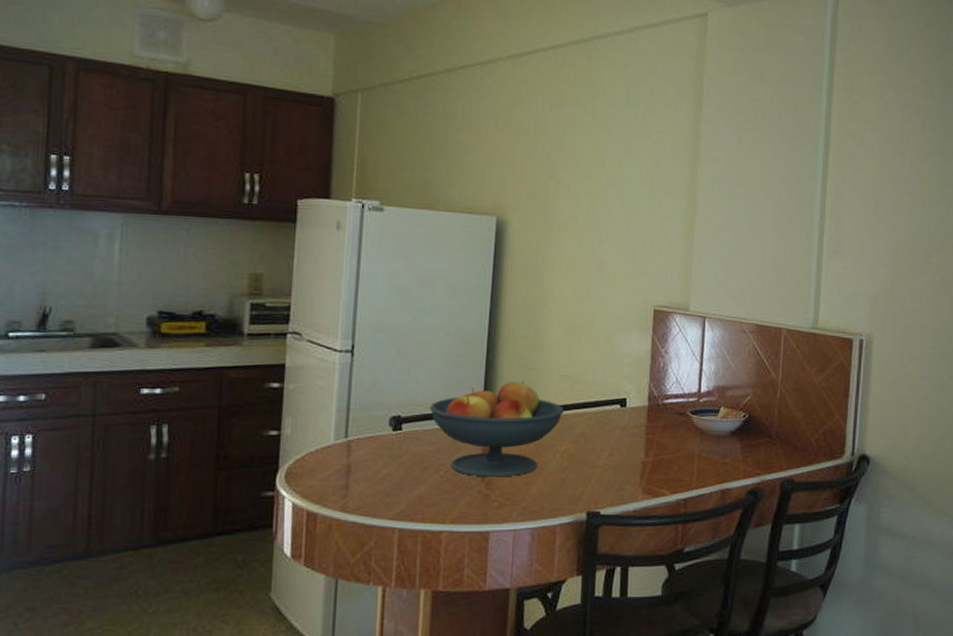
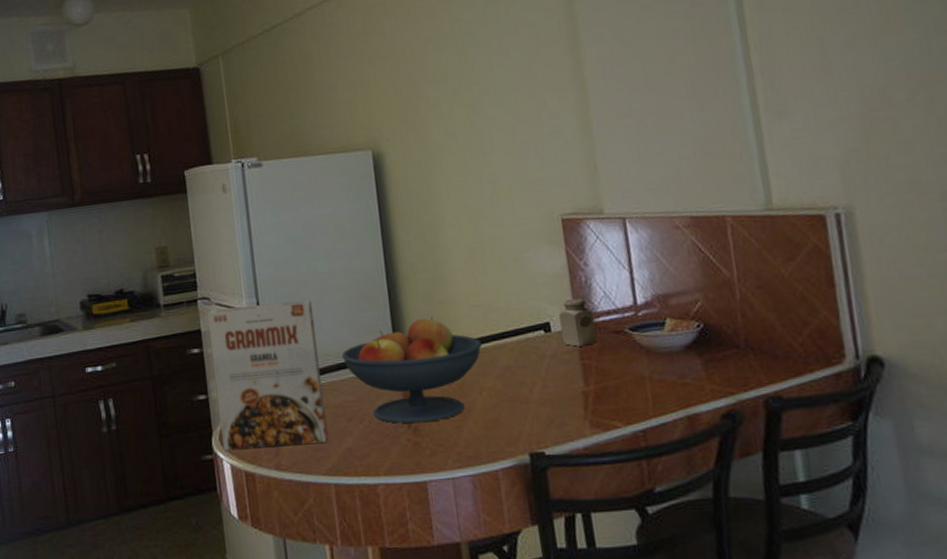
cereal box: none [288,345,409,489] -> present [207,300,328,451]
salt shaker: none [634,380,664,423] -> present [559,298,597,347]

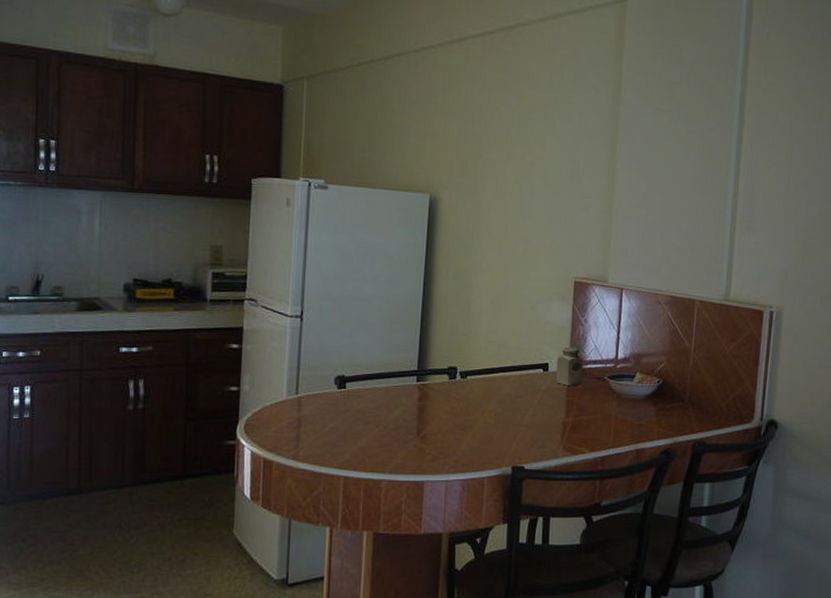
cereal box: present [207,300,328,451] -> none [247,310,352,441]
fruit bowl: present [341,315,482,424] -> none [370,344,491,433]

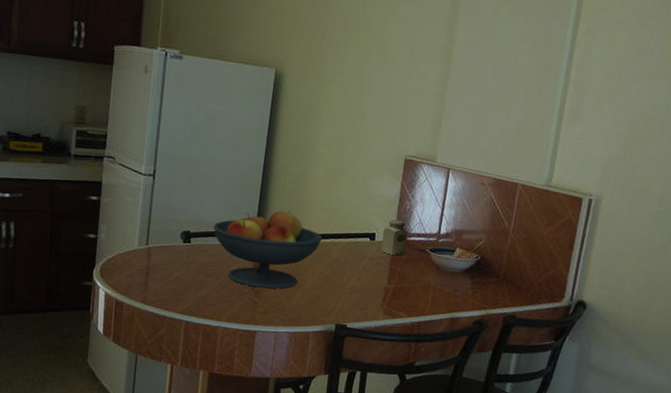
fruit bowl: none [370,344,491,433] -> present [213,210,322,289]

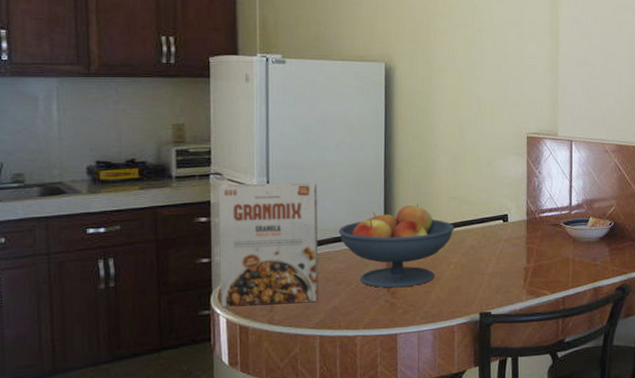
cereal box: none [102,167,199,289] -> present [218,182,319,307]
salt shaker: present [381,219,408,256] -> none [515,197,540,234]

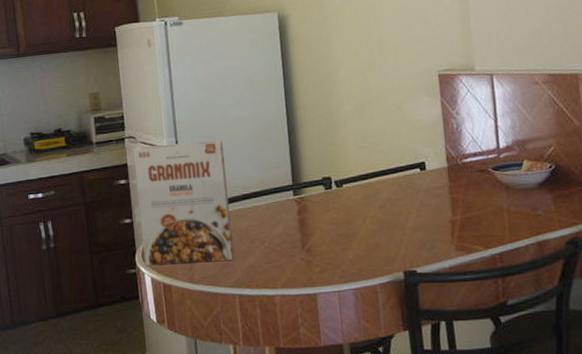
fruit bowl: present [338,203,454,288] -> none [247,155,367,245]

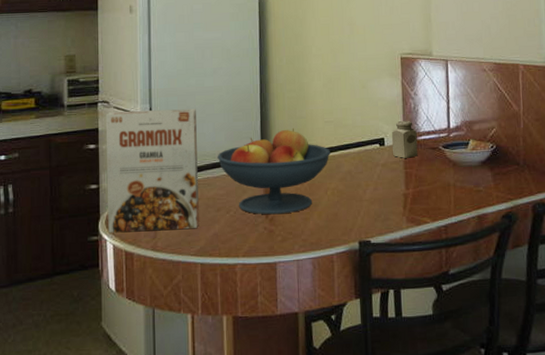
fruit bowl: none [247,155,367,245] -> present [217,127,330,215]
salt shaker: none [433,142,465,183] -> present [391,120,418,158]

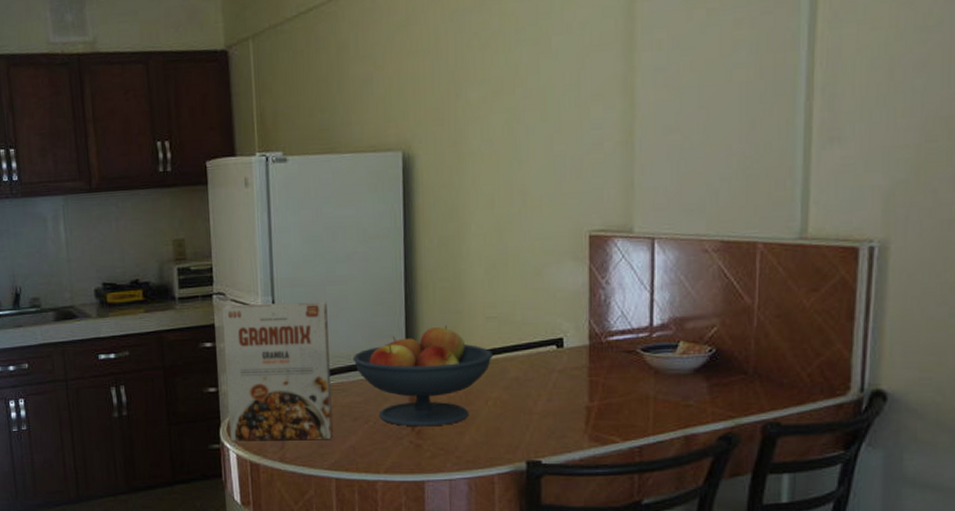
salt shaker: present [391,120,418,158] -> none [573,316,608,363]

